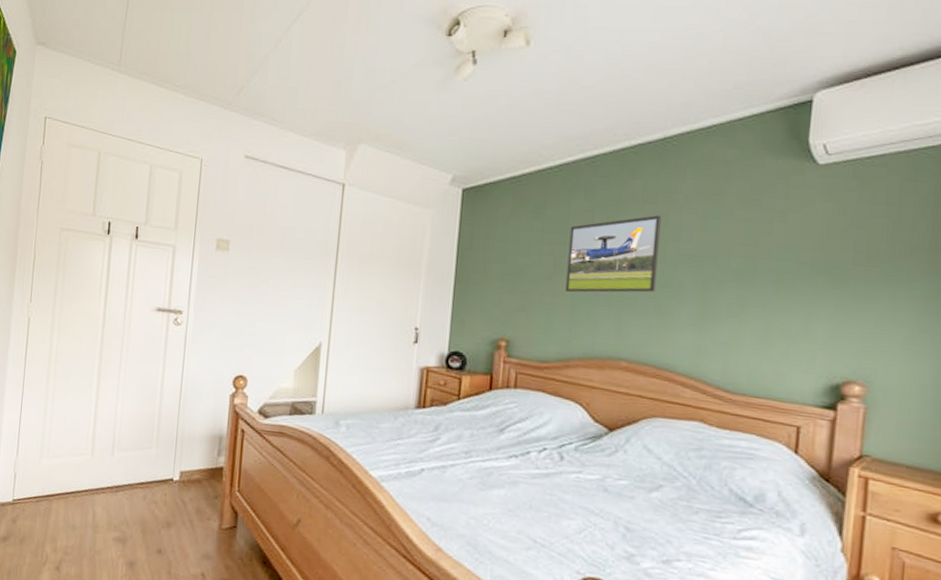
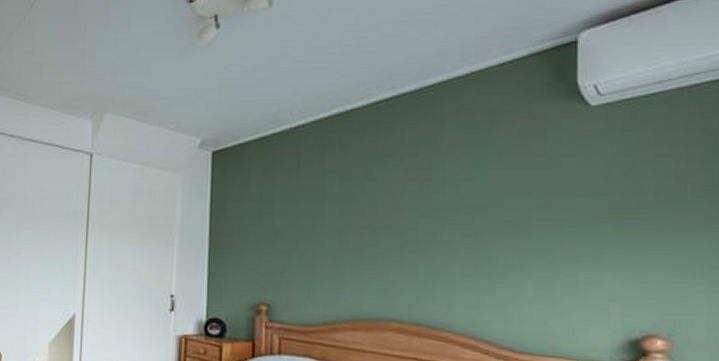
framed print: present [565,215,662,293] -> none [326,168,424,252]

